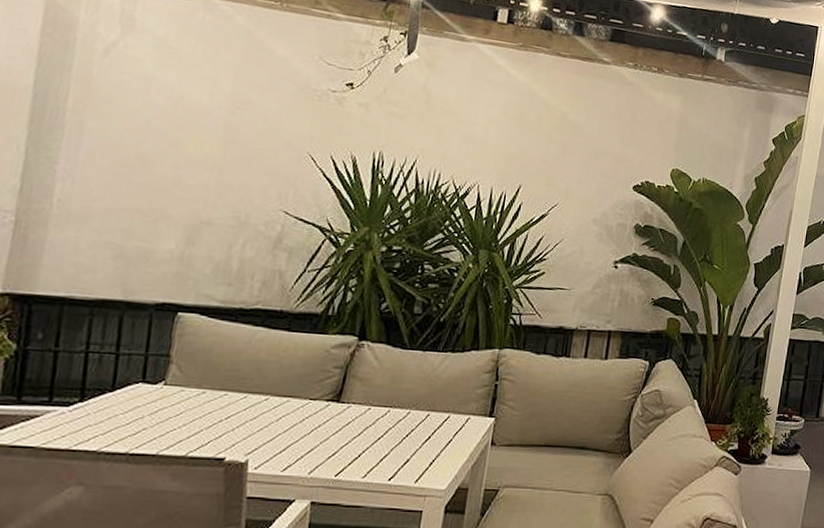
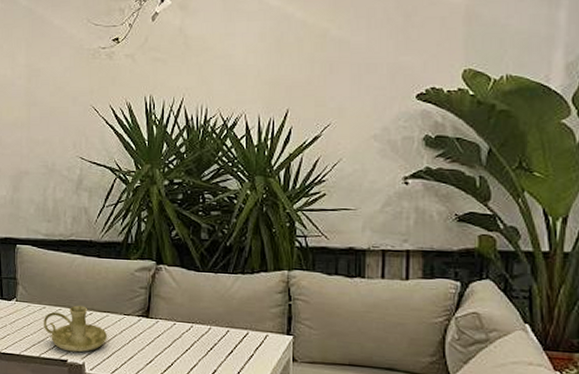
candle holder: none [198,389,284,448] -> present [43,305,107,353]

